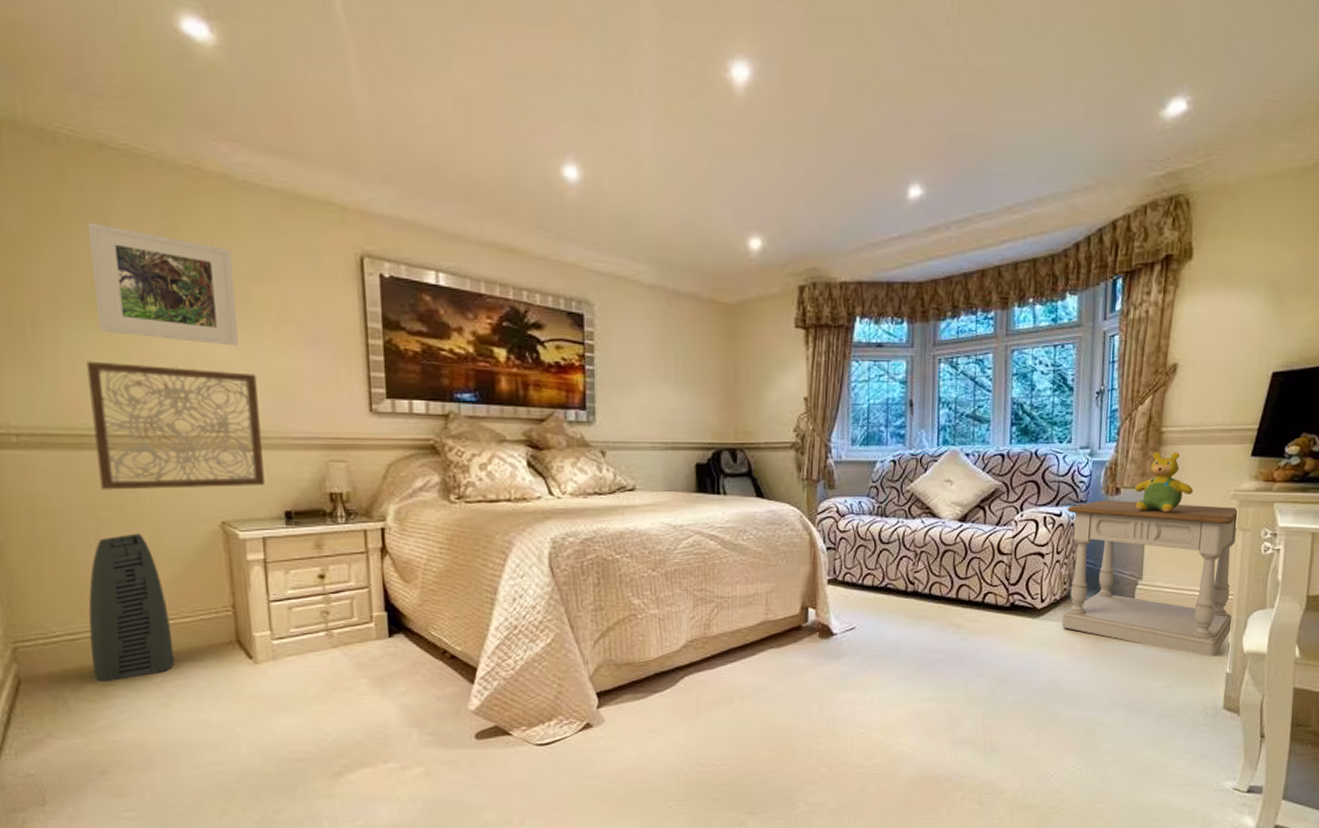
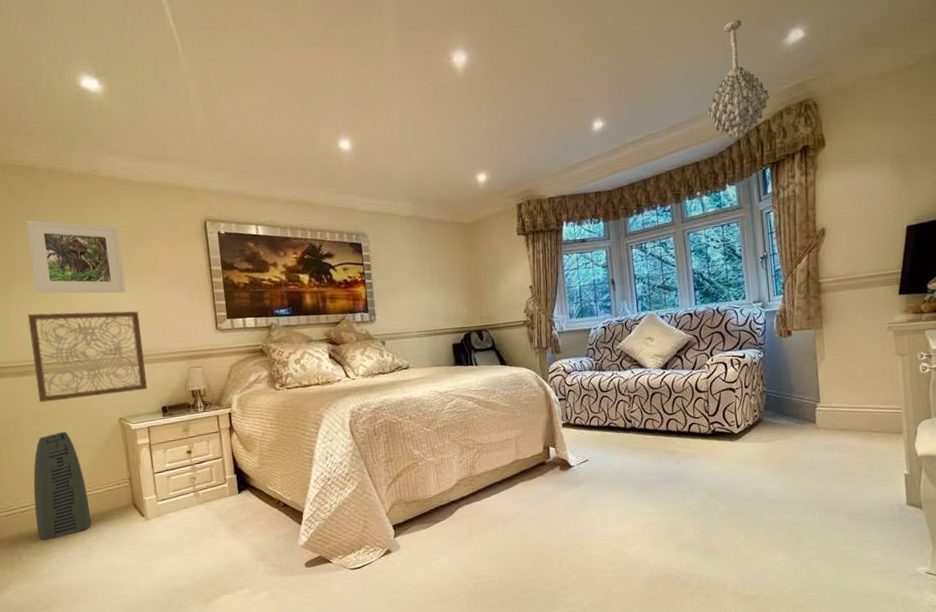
chandelier: none [1055,74,1135,236] -> present [708,19,770,140]
side table: present [1061,499,1239,656] -> none [749,337,905,462]
teddy bear: present [1134,452,1193,513] -> none [803,297,853,348]

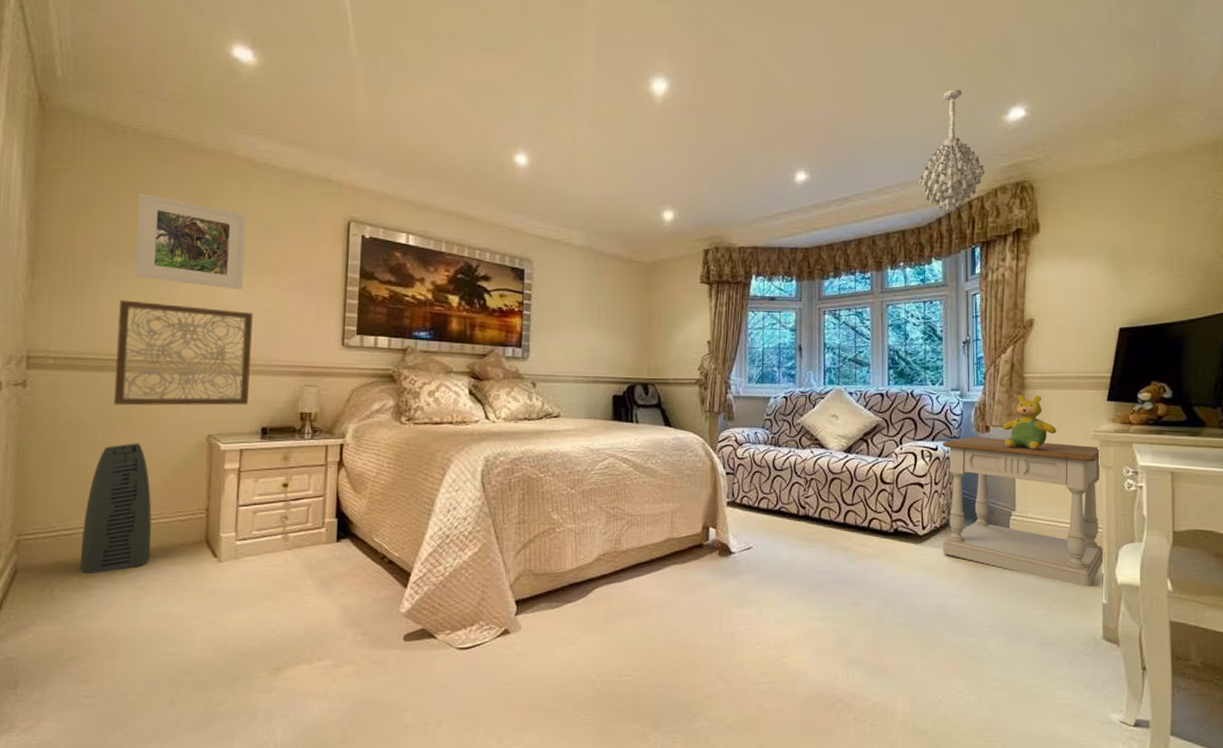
side table: none [749,337,905,462] -> present [942,436,1105,587]
teddy bear: none [803,297,853,348] -> present [1003,395,1056,450]

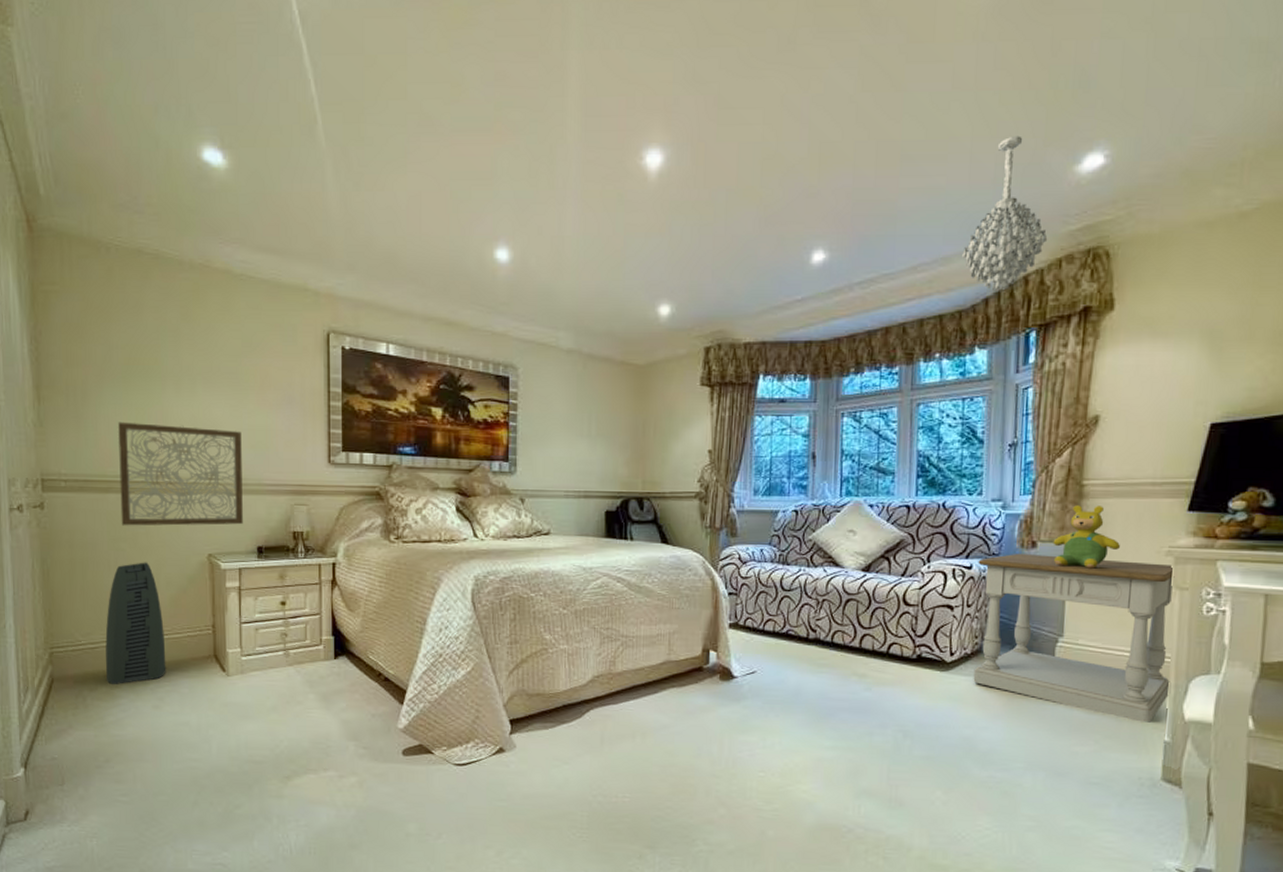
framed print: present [134,193,247,290] -> none [126,312,230,409]

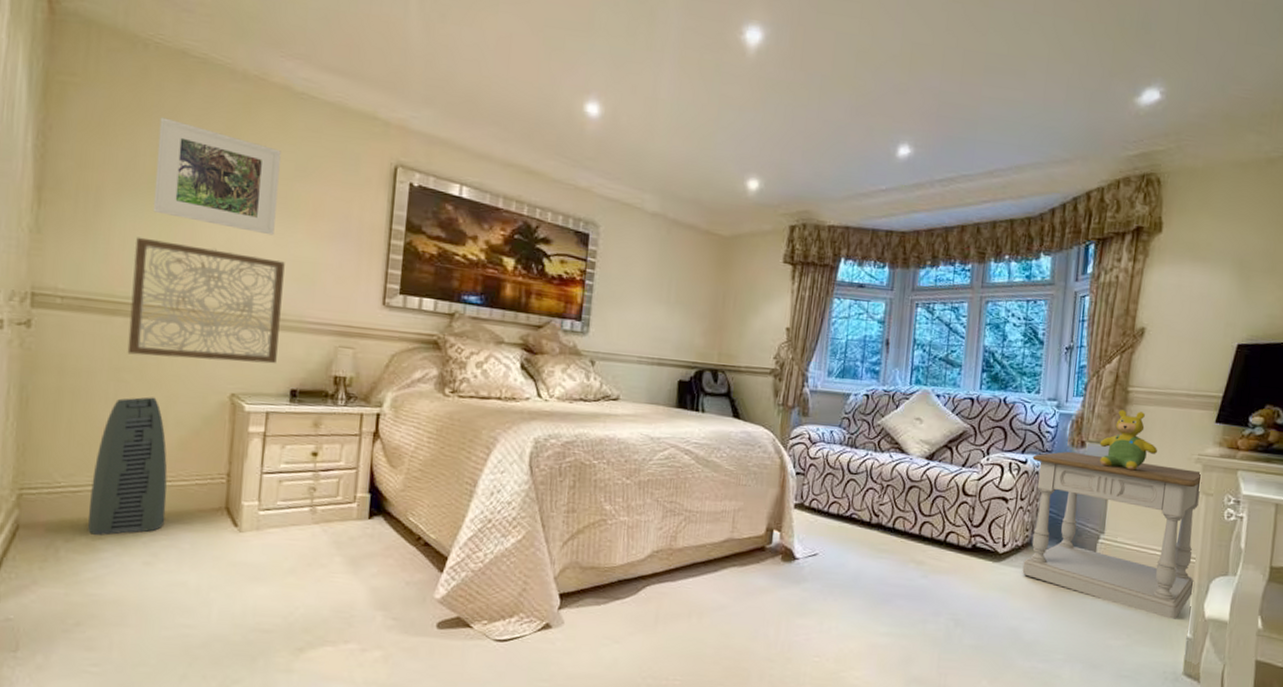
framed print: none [126,312,230,409] -> present [153,117,281,236]
chandelier: present [962,136,1048,291] -> none [1034,62,1109,204]

